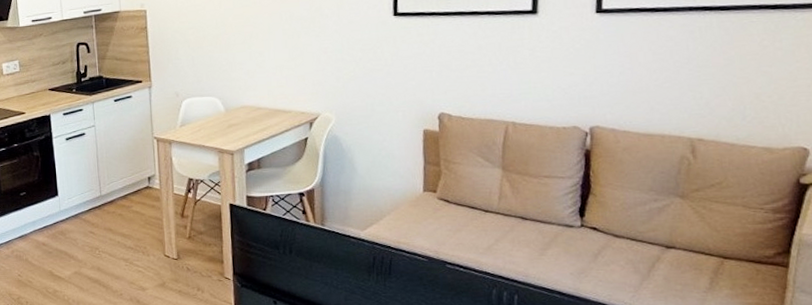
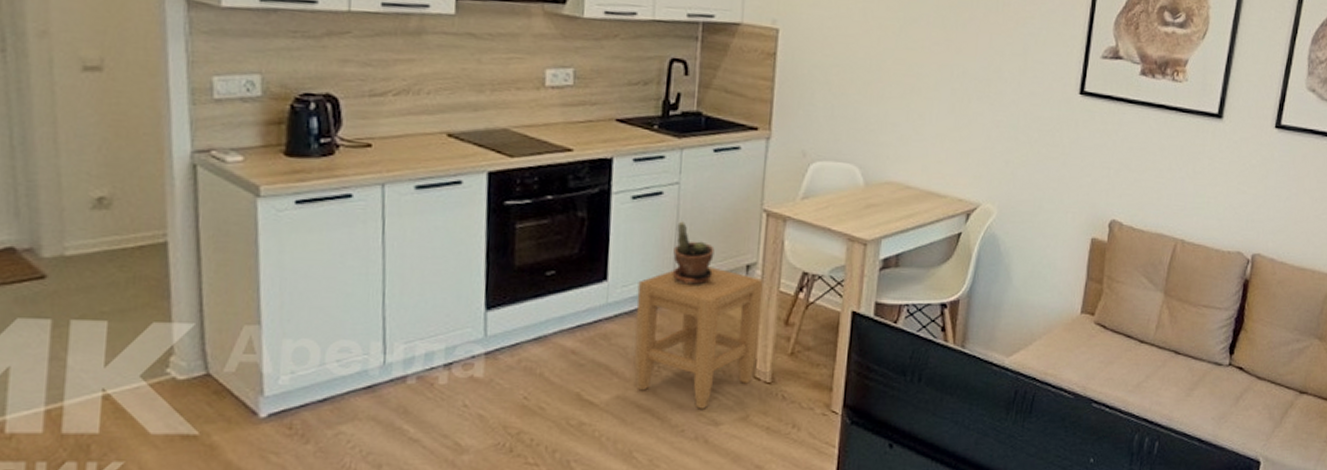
stool: none [78,180,164,279] -> present [633,267,763,409]
potted plant: none [97,151,126,195] -> present [672,221,715,287]

